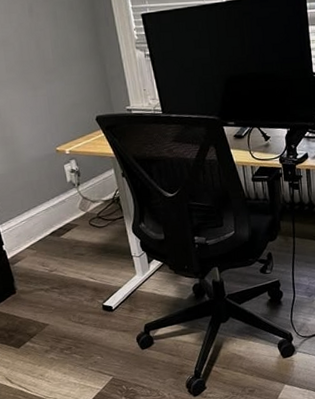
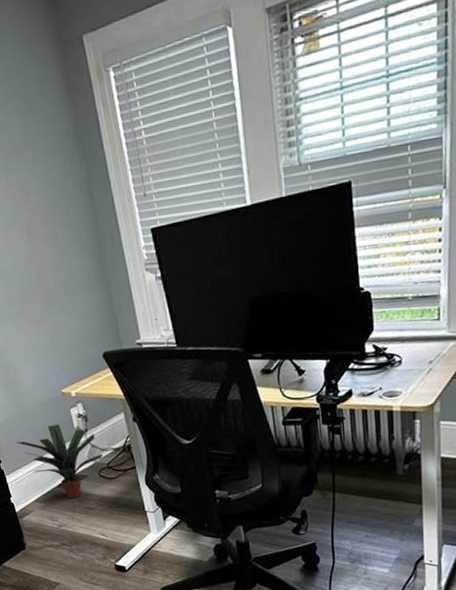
potted plant: none [9,178,94,246] -> present [15,424,103,499]

